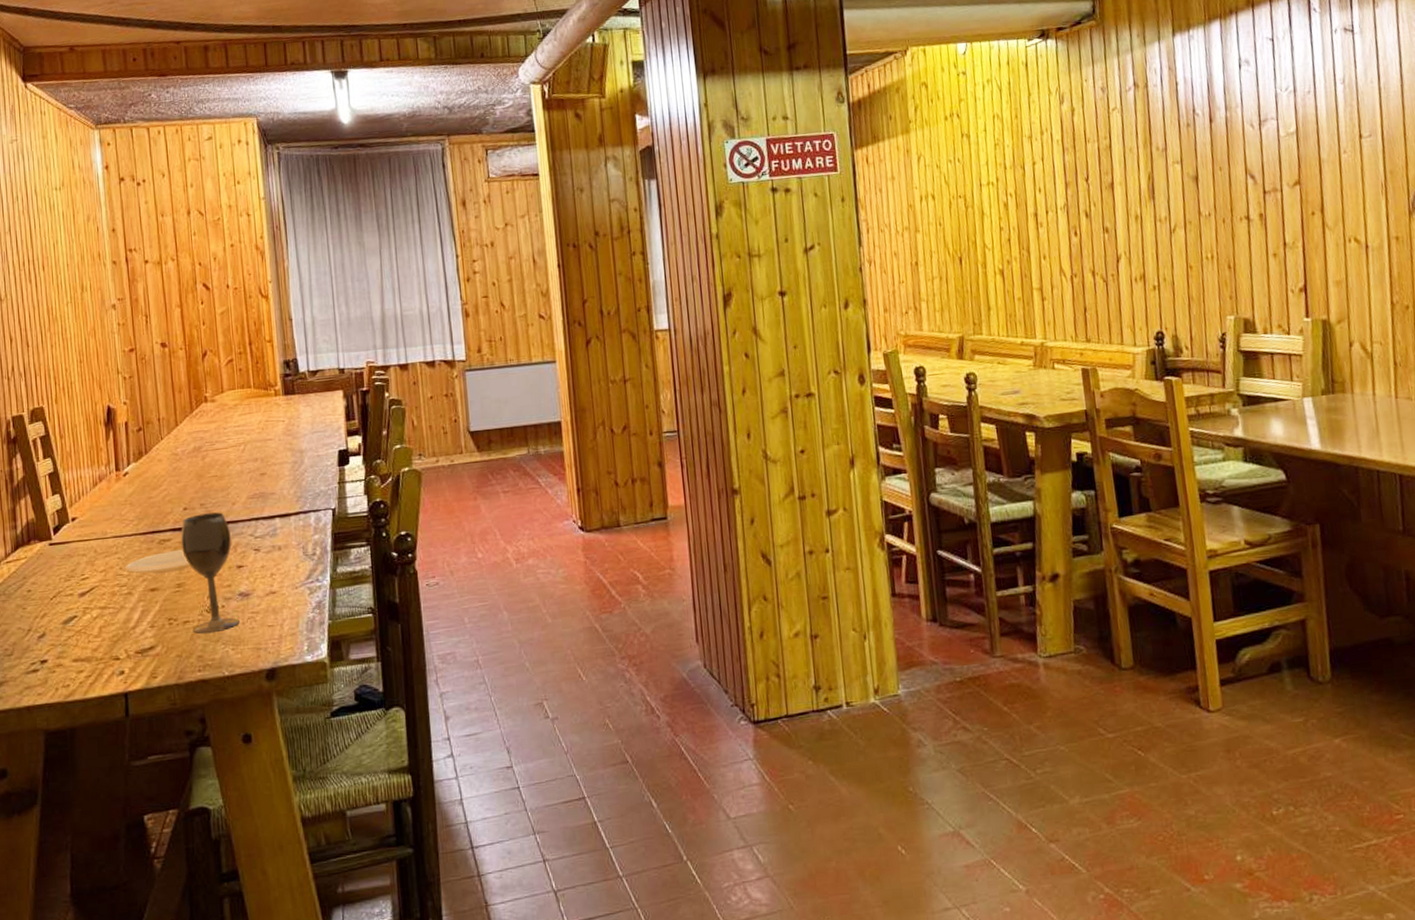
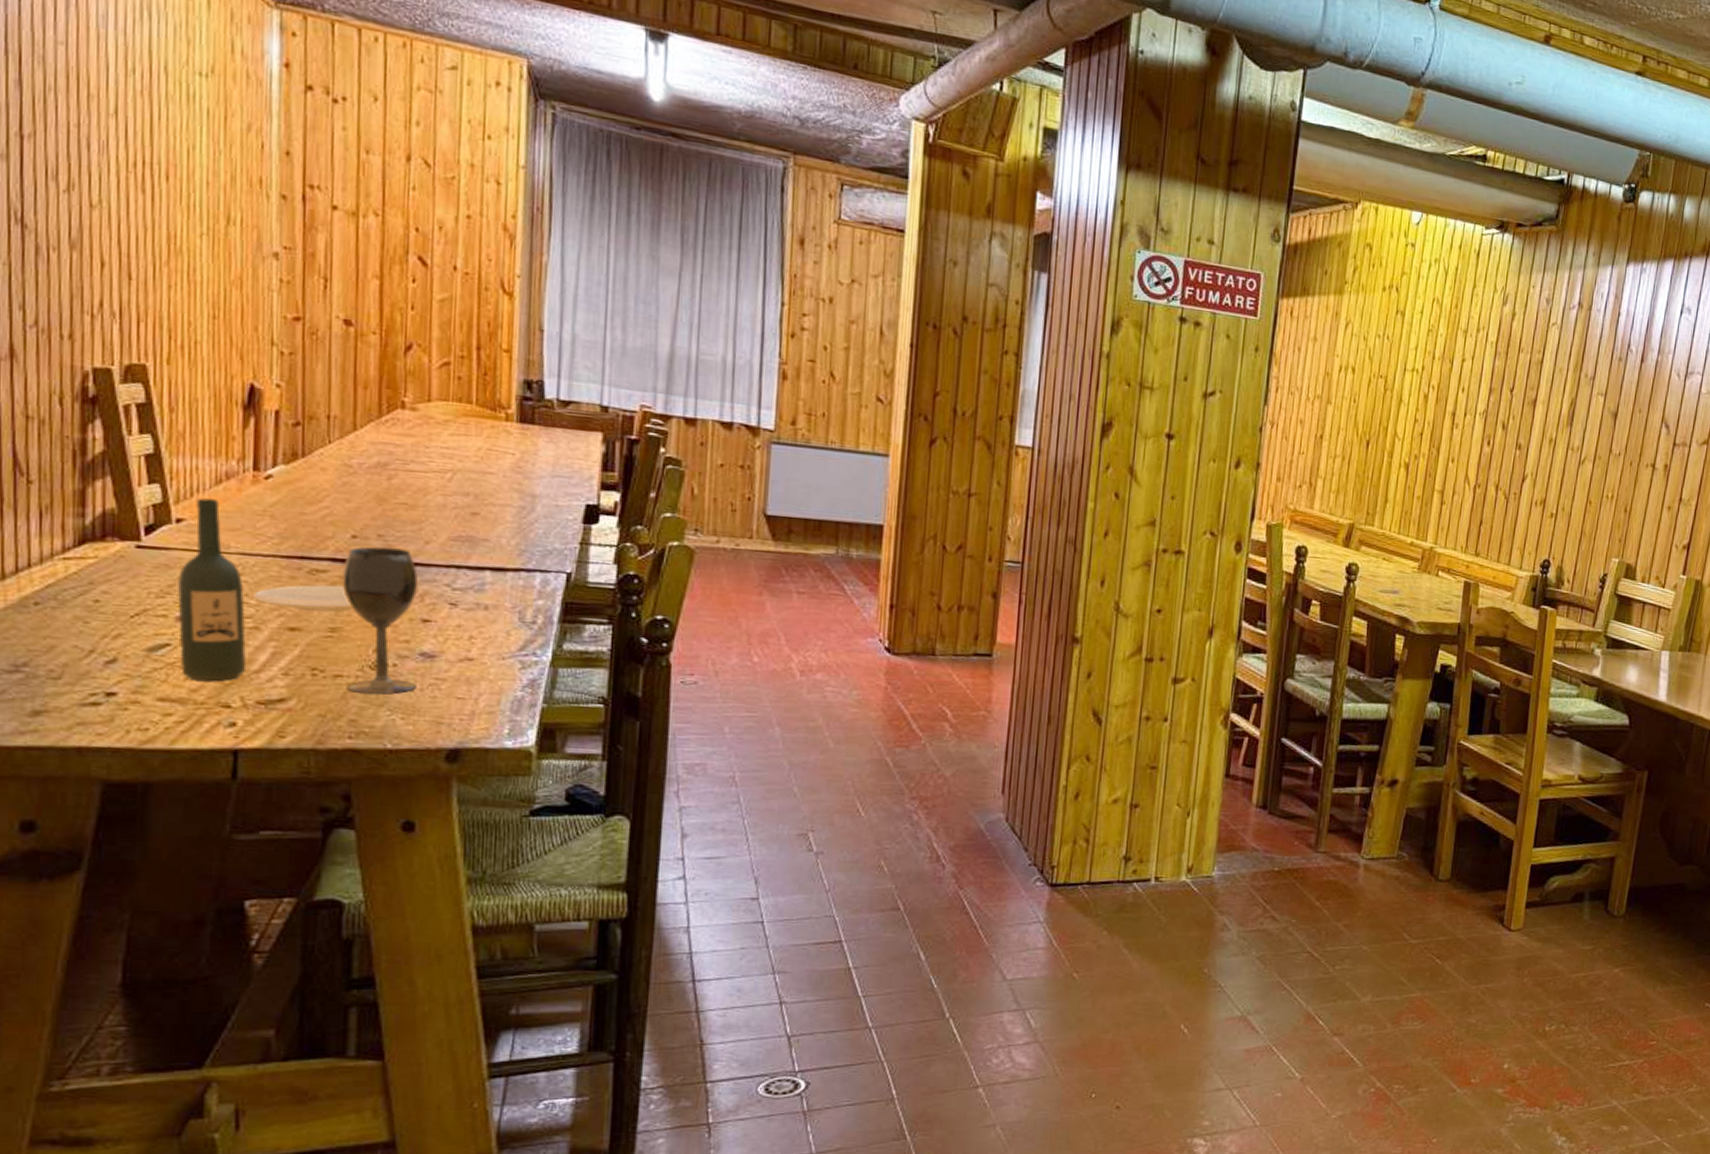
wine bottle: none [77,498,126,642] -> present [178,498,246,682]

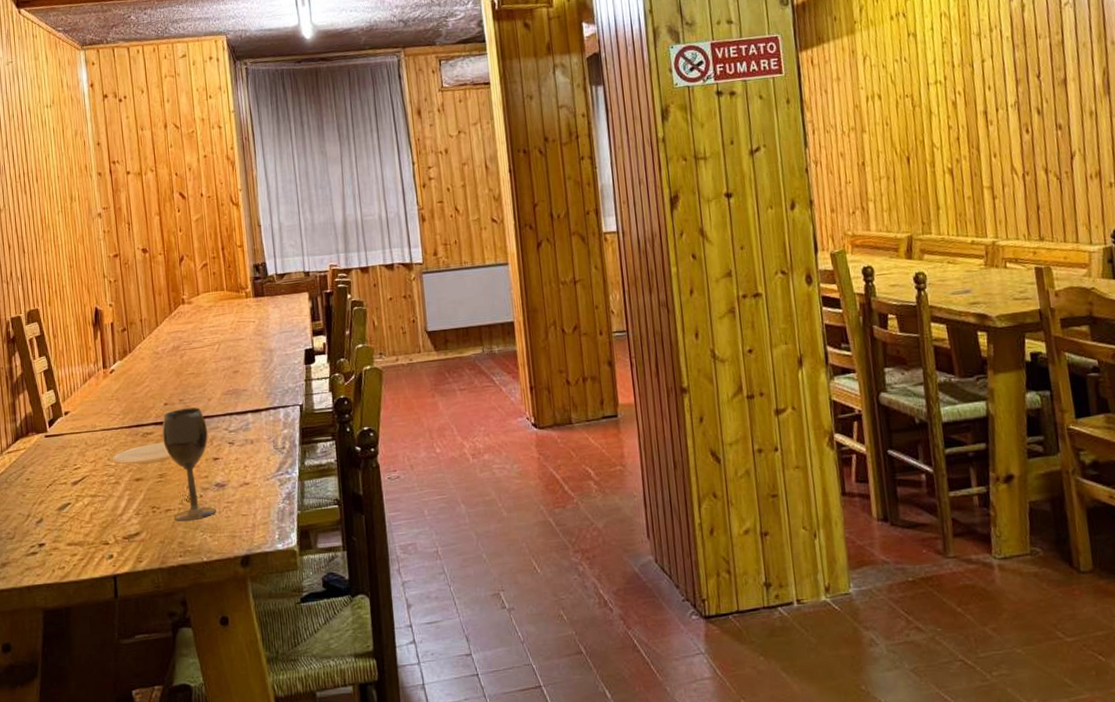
wine bottle: present [178,498,246,682] -> none [70,394,114,528]

